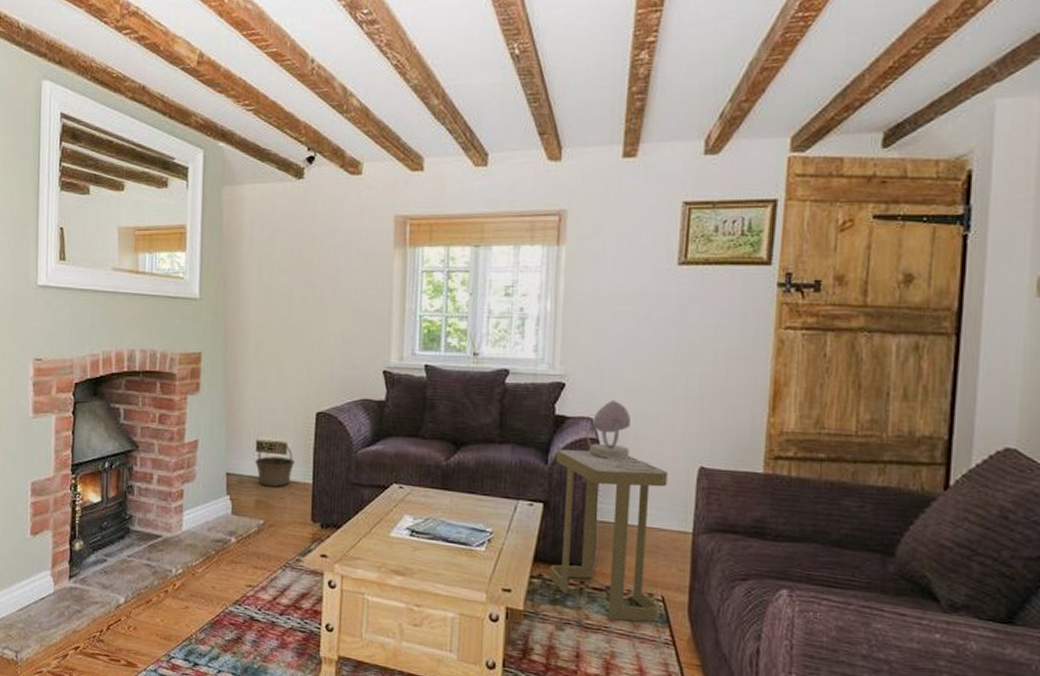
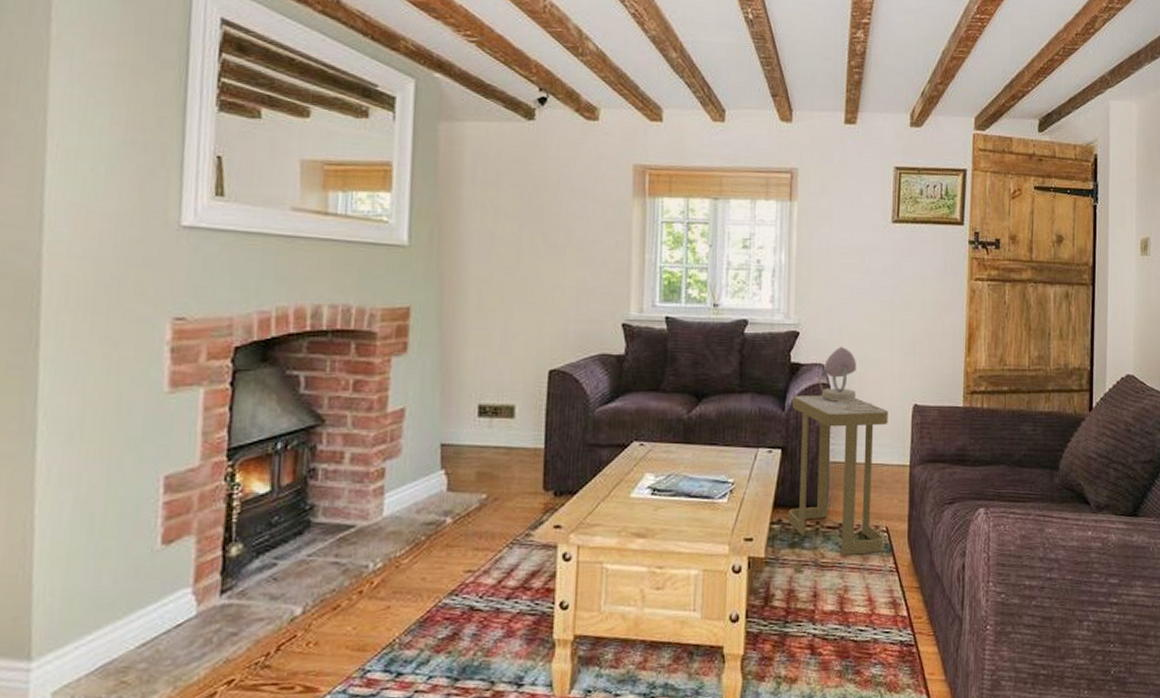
basket: present [255,441,296,488] -> none [476,404,525,456]

